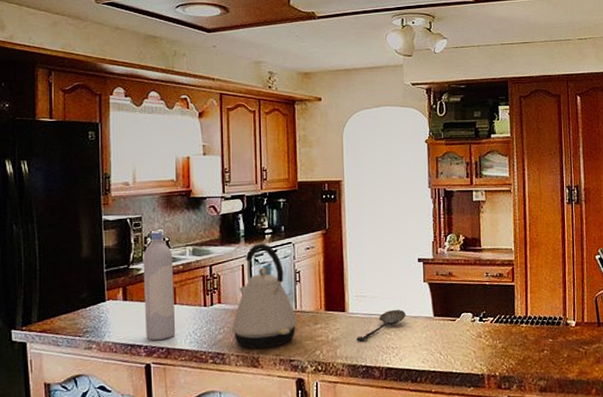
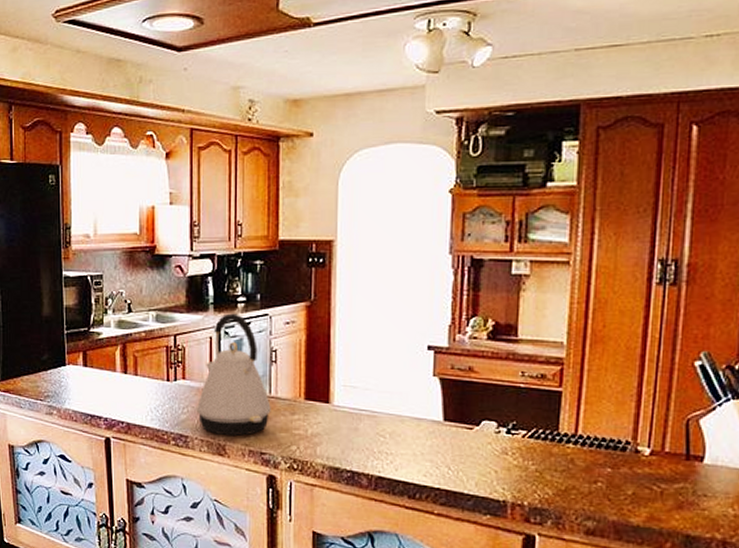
bottle: present [143,231,176,341] -> none [103,291,137,414]
spoon: present [356,309,406,342] -> none [341,406,407,441]

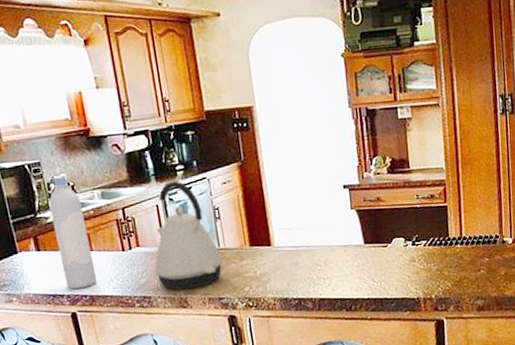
bottle: none [103,291,137,414] -> present [48,175,97,290]

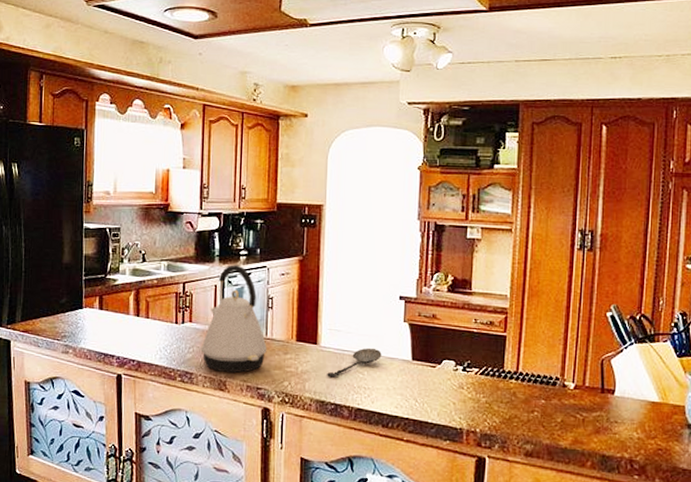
bottle: present [48,175,97,290] -> none [118,243,148,353]
spoon: none [285,239,335,275] -> present [327,347,382,378]

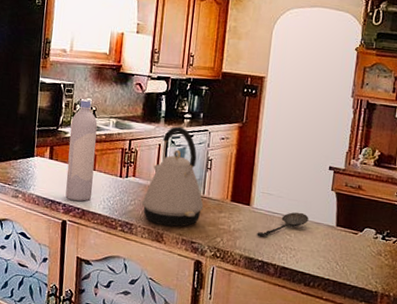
bottle: none [118,243,148,353] -> present [65,99,98,202]

